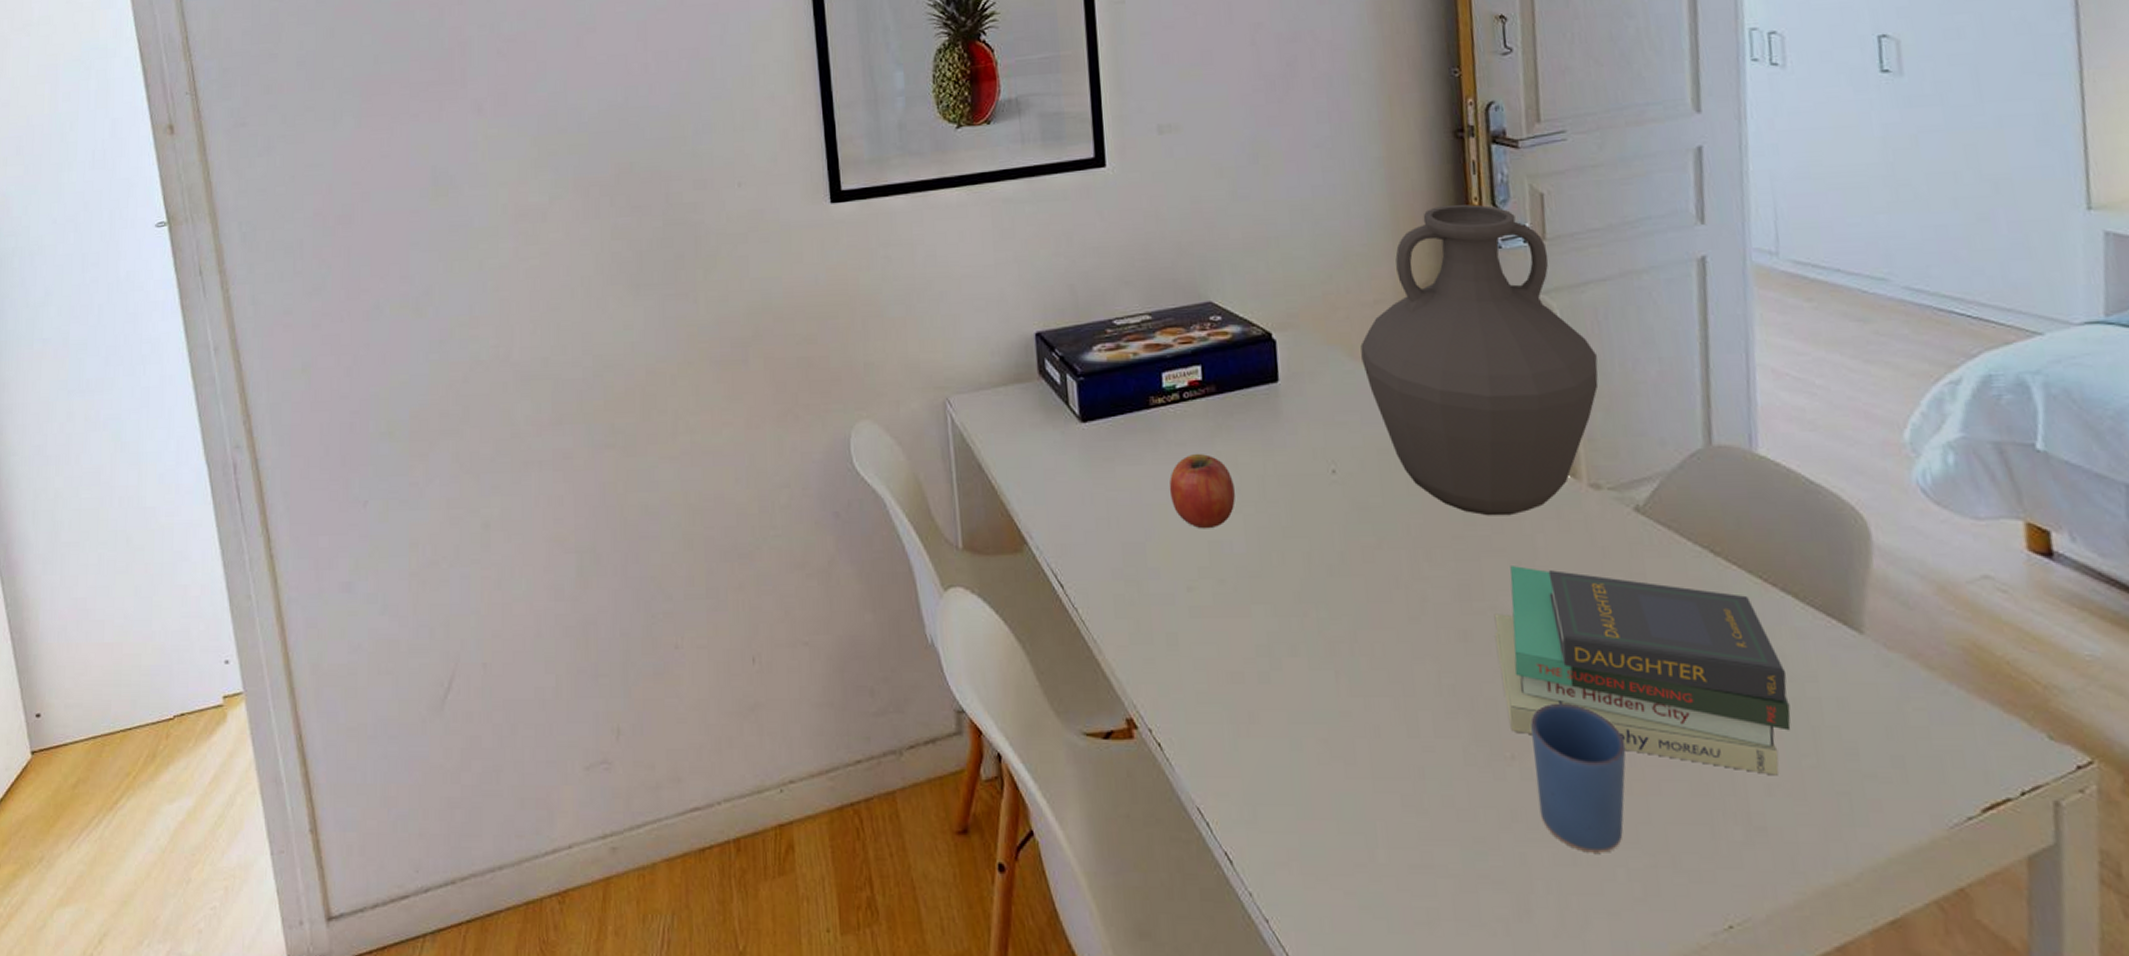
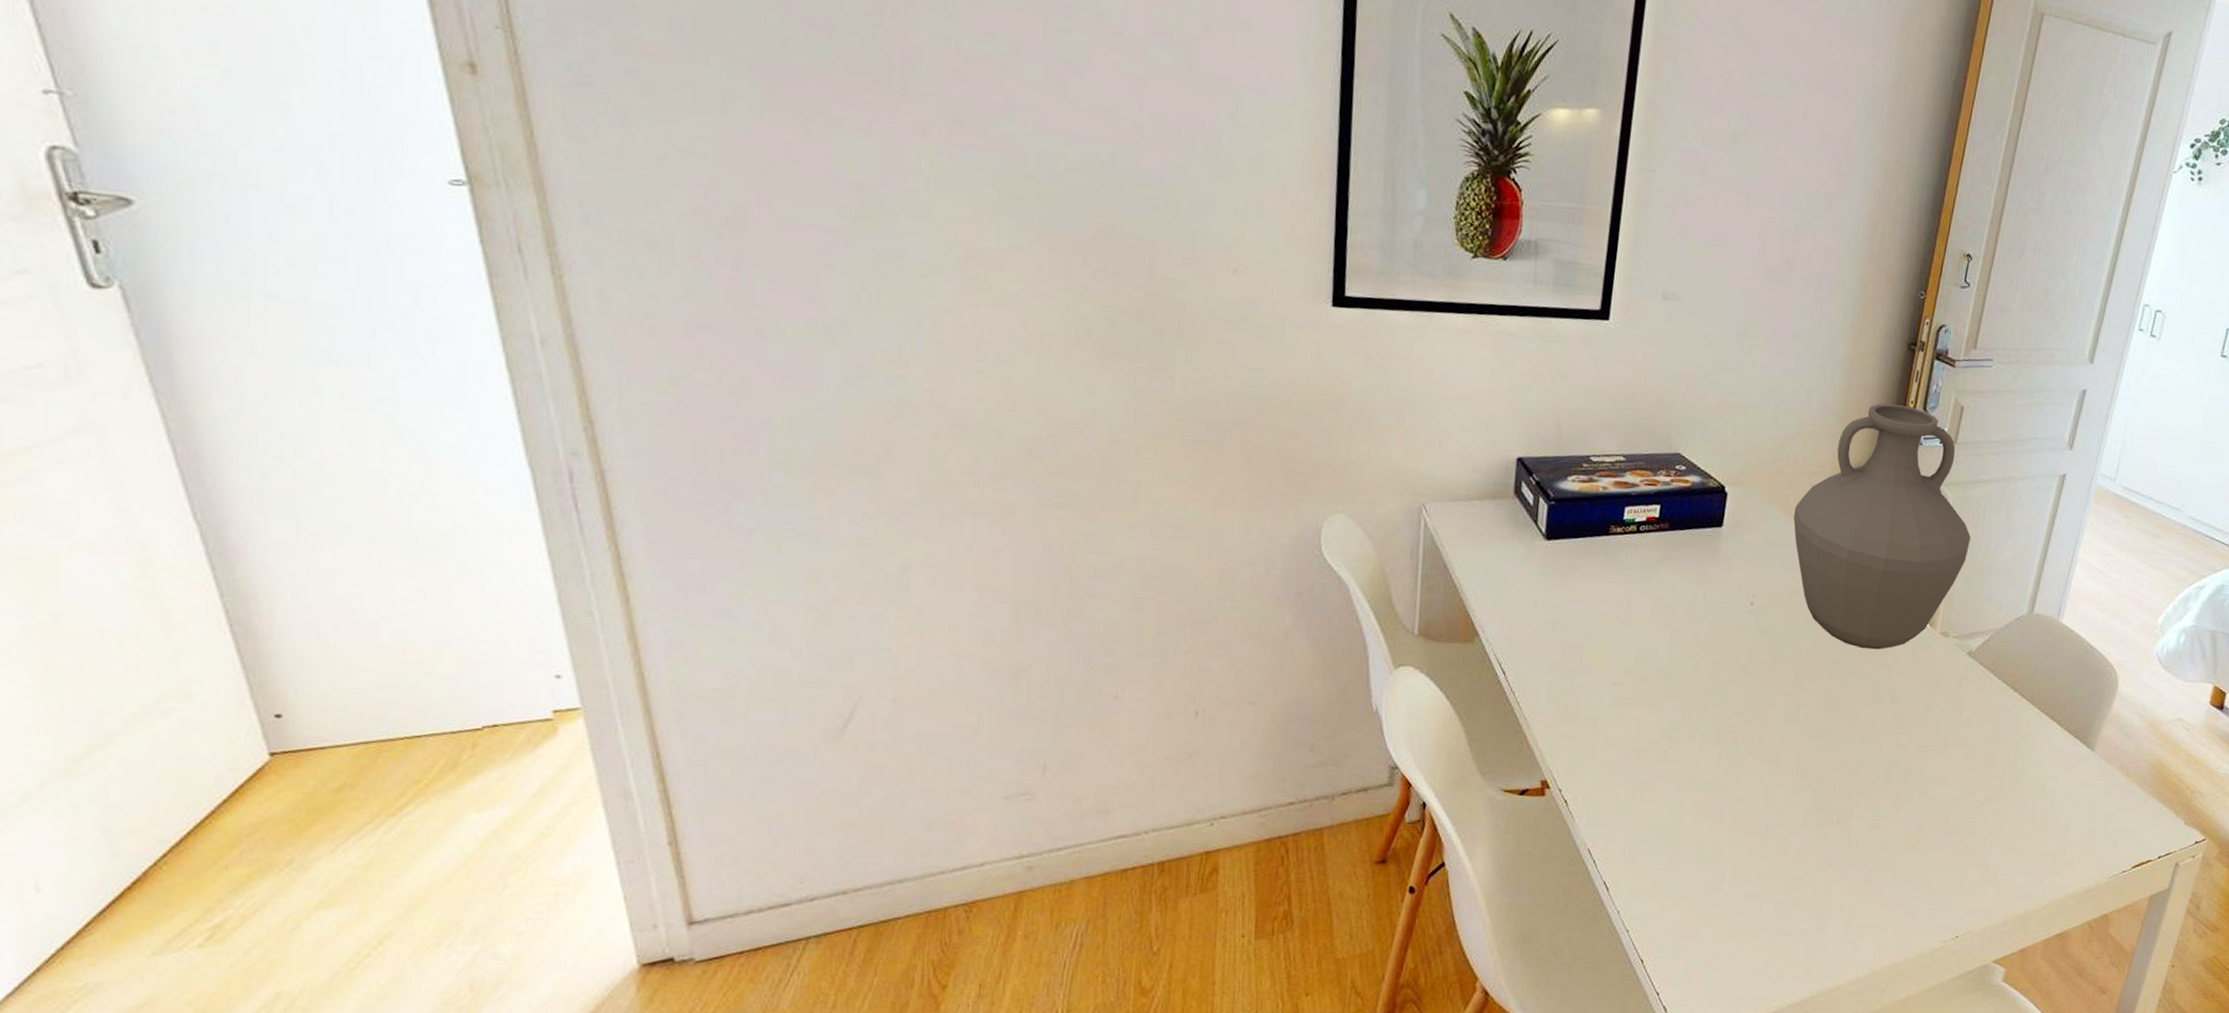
fruit: present [1169,453,1235,529] -> none [1612,576,1669,638]
books: present [1494,566,1791,776] -> none [1841,687,2038,841]
mug: present [1530,702,1626,853] -> none [1848,785,1919,888]

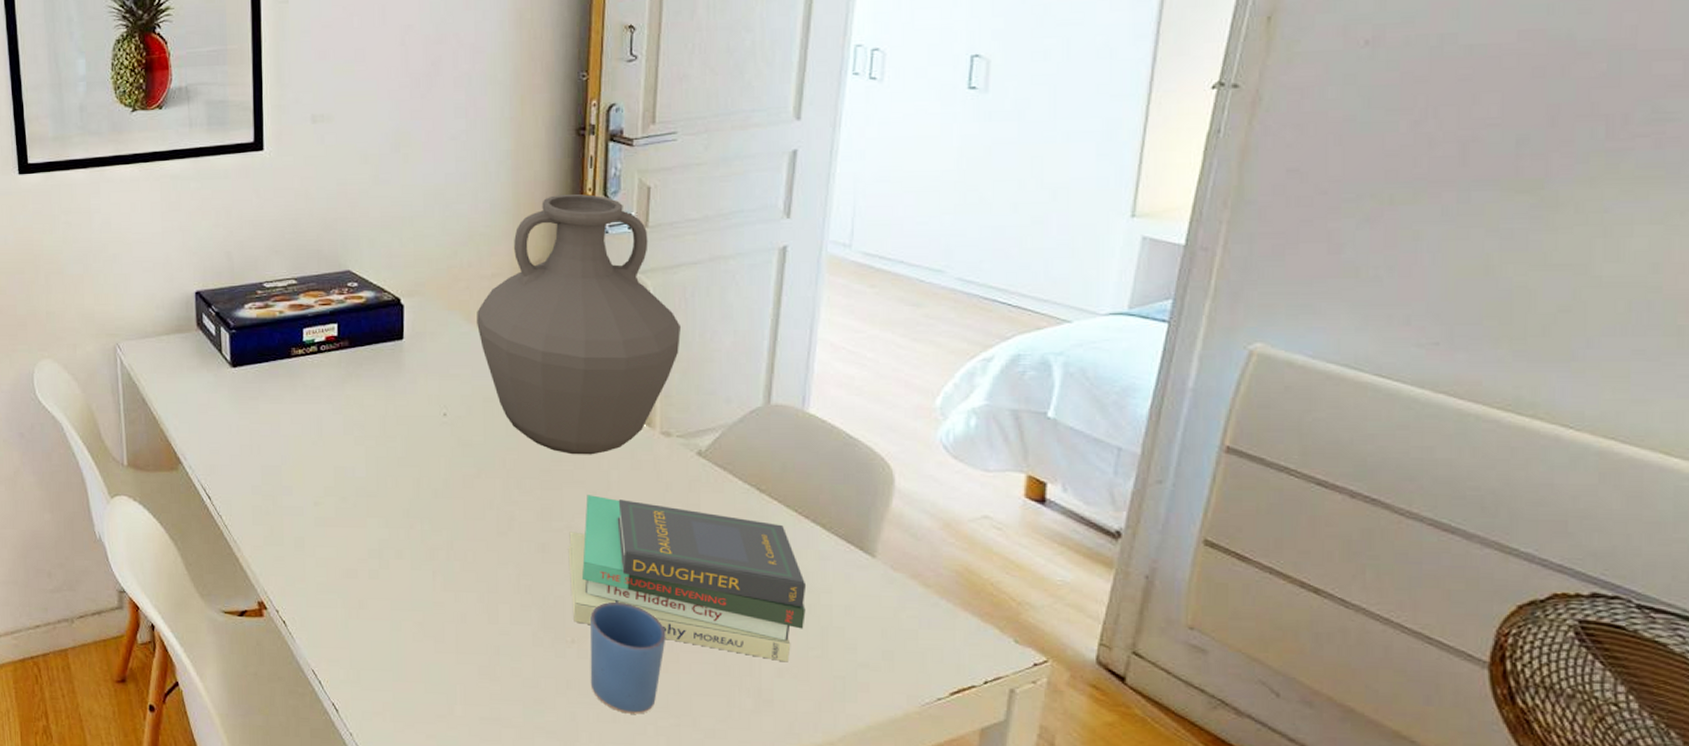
books: none [1841,687,2038,841] -> present [568,495,807,662]
mug: none [1848,785,1919,888] -> present [590,601,666,714]

